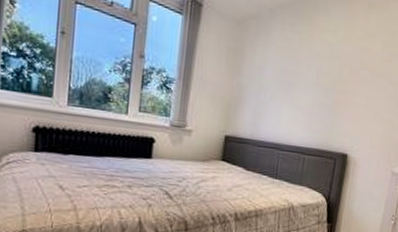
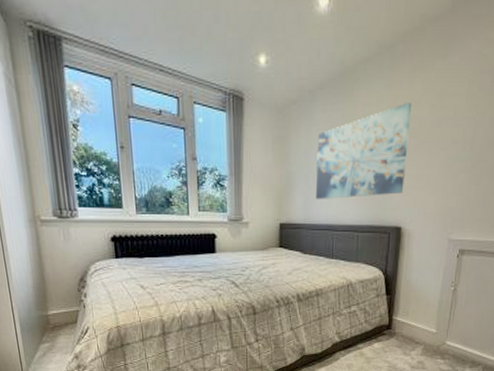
wall art: none [264,34,367,121] -> present [315,101,412,199]

